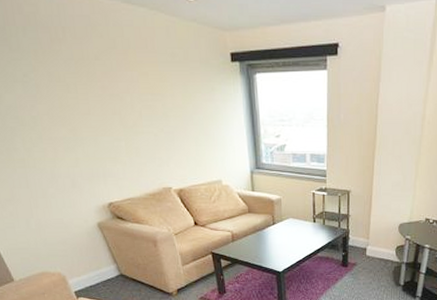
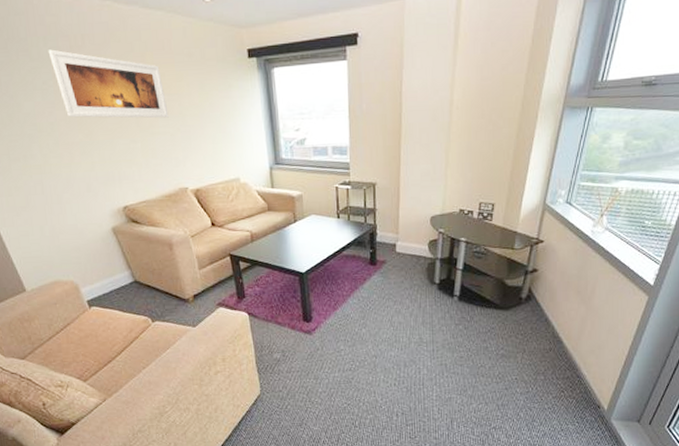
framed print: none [28,41,152,118] -> present [48,49,169,118]

